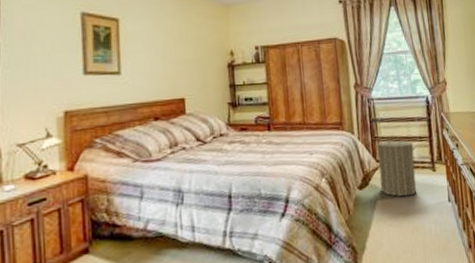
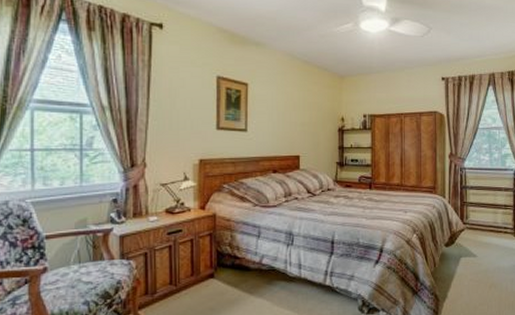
laundry hamper: present [374,135,418,197] -> none [462,202,502,257]

